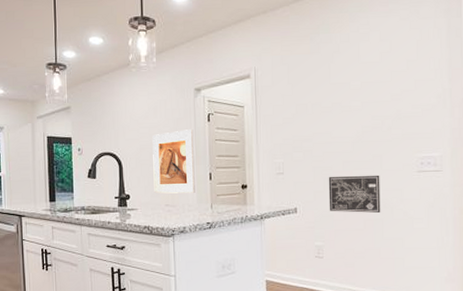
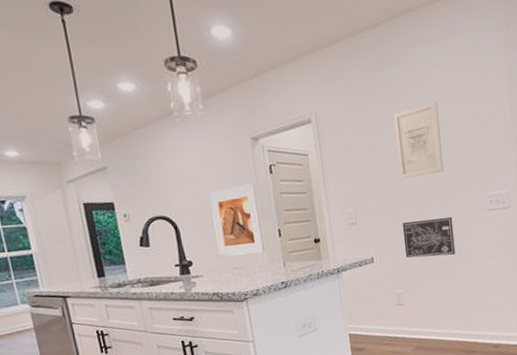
wall art: none [328,64,374,136] -> present [393,102,443,180]

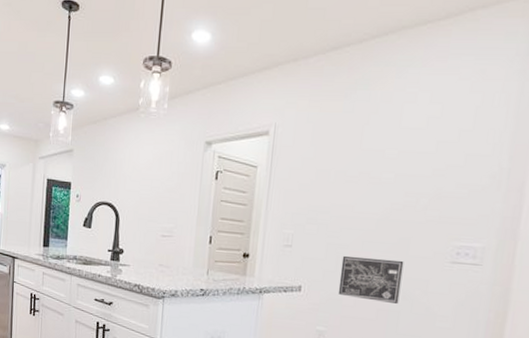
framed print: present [209,183,265,257] -> none [149,186,199,256]
wall art: present [393,102,443,180] -> none [352,130,416,210]

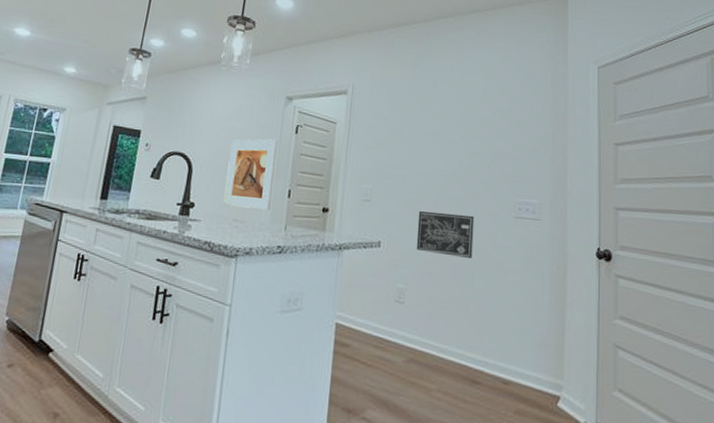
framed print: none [149,186,199,256] -> present [223,139,278,210]

